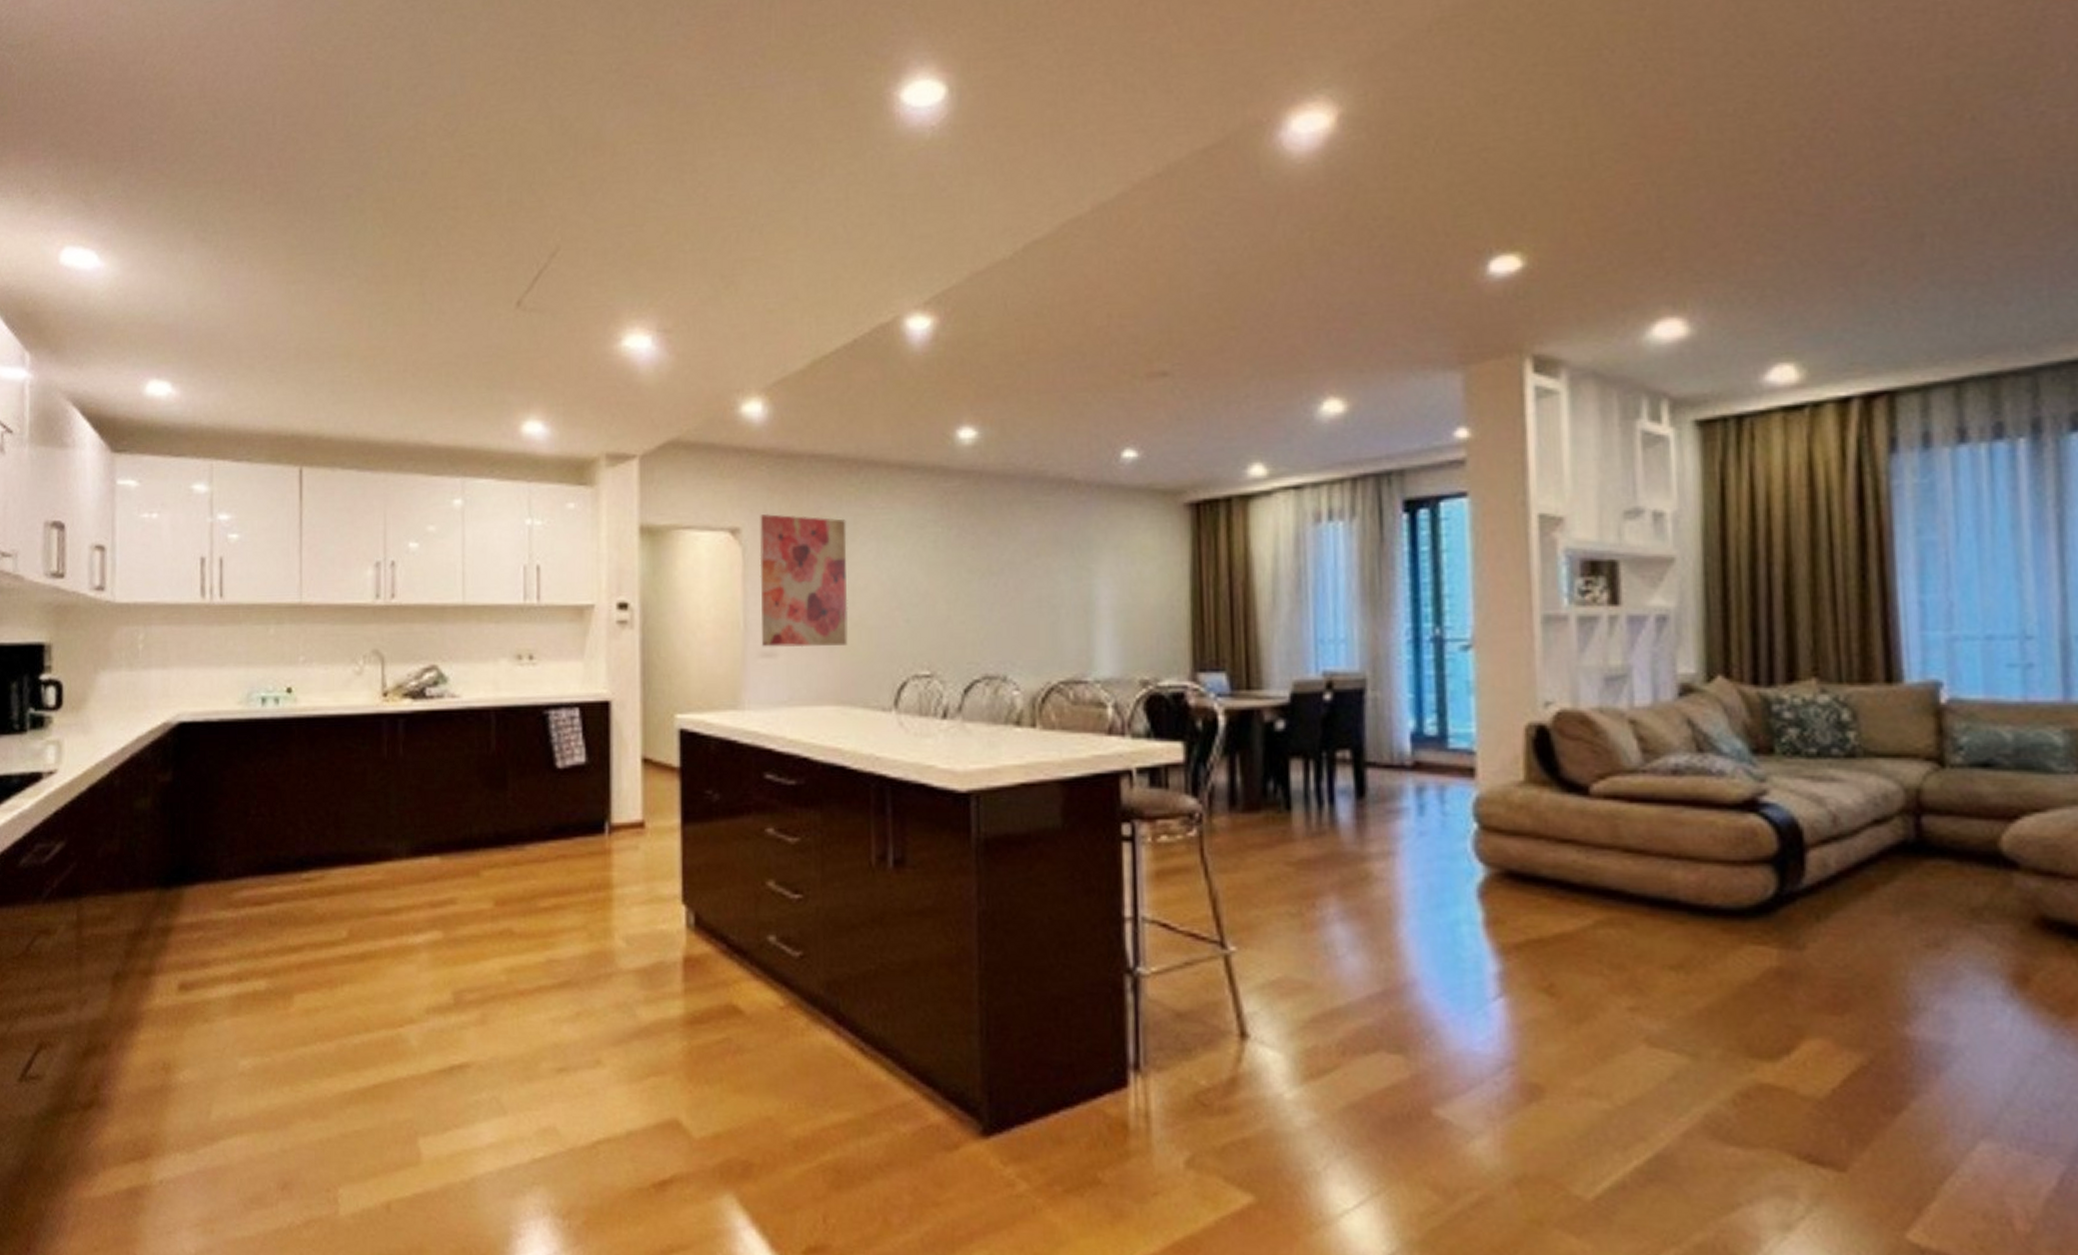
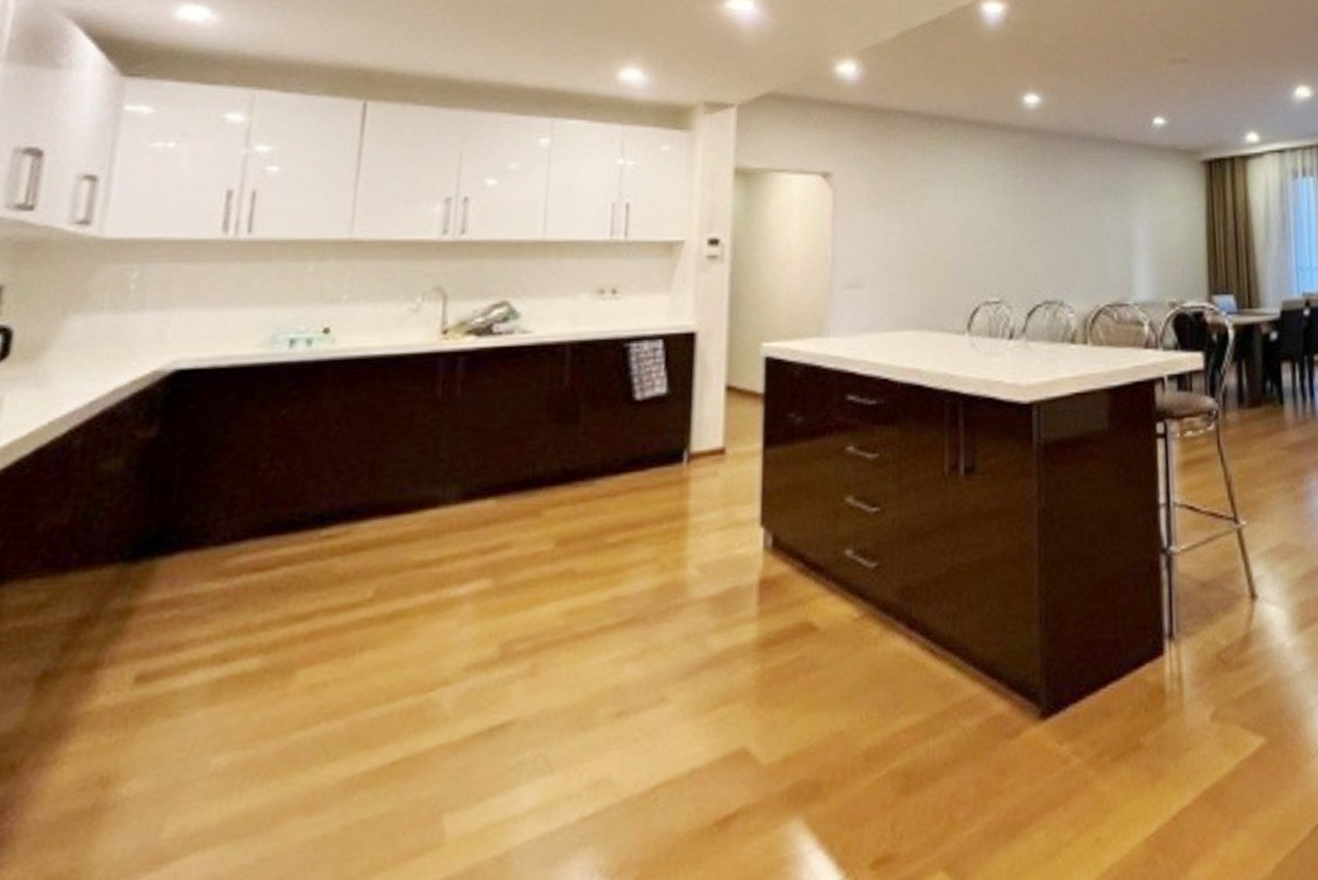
wall art: present [759,514,848,648] -> none [847,161,928,279]

